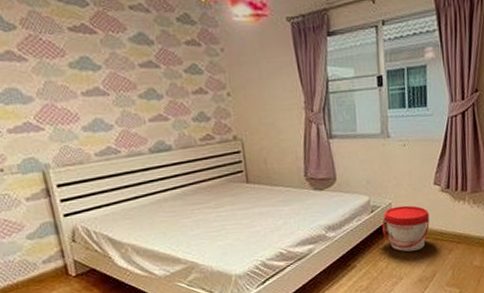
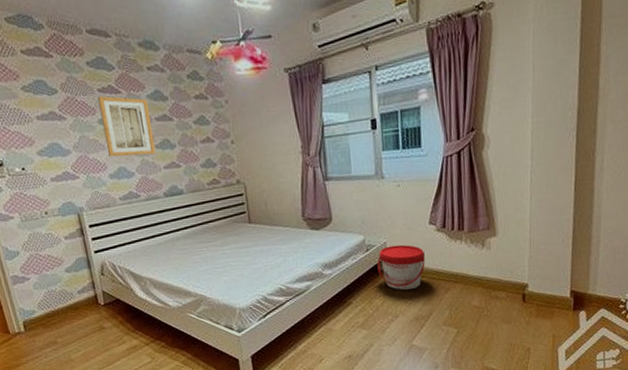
wall art: none [68,35,139,107] -> present [98,96,156,157]

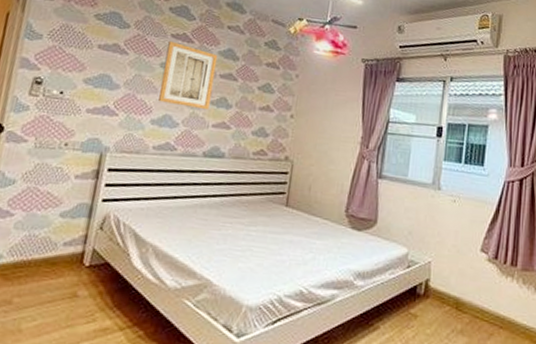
bucket: present [377,244,425,290] -> none [416,267,471,325]

